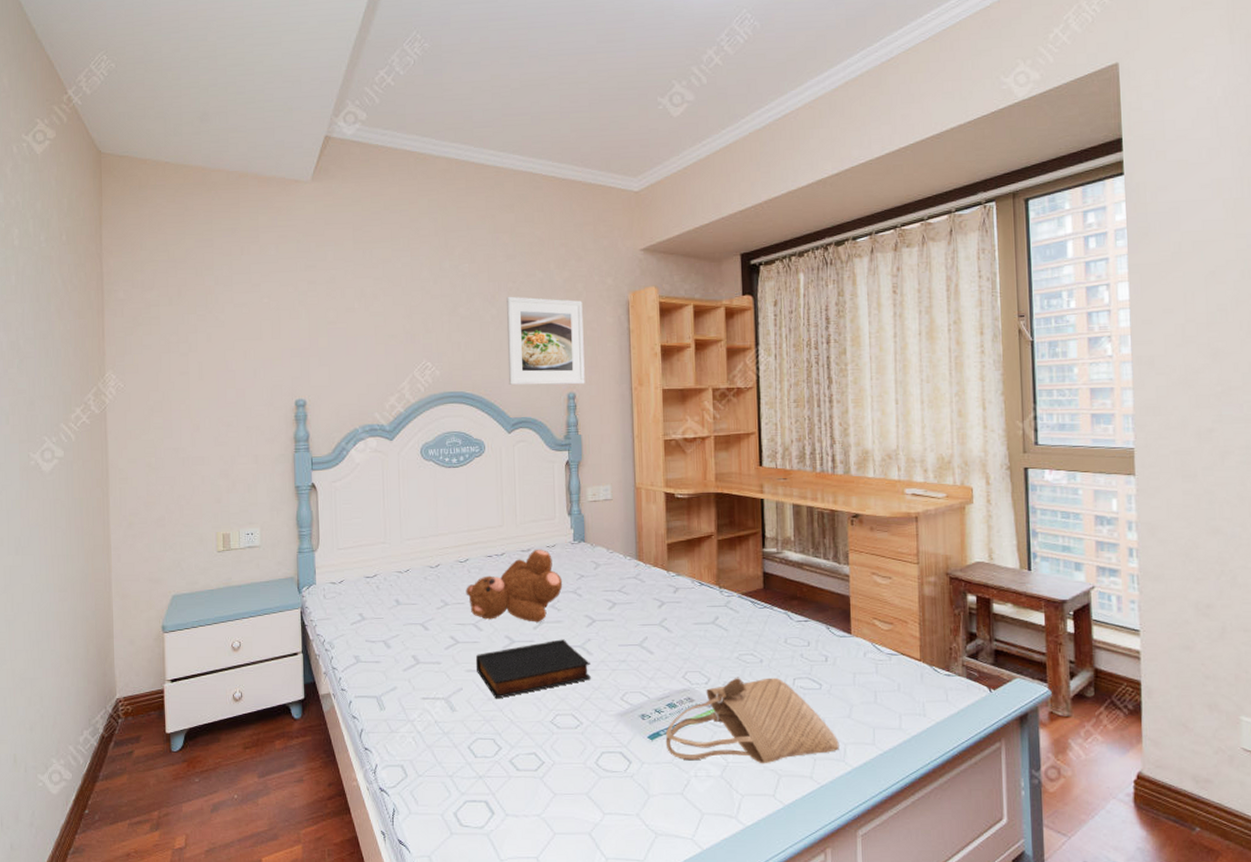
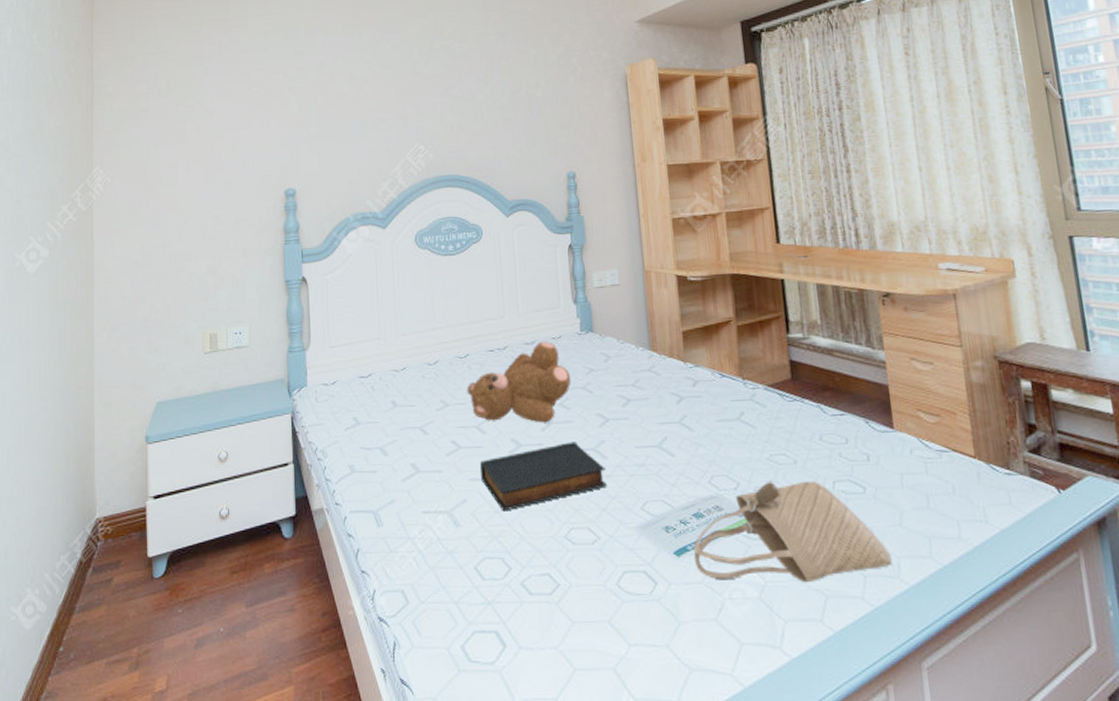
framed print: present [506,296,585,386] -> none [500,74,585,166]

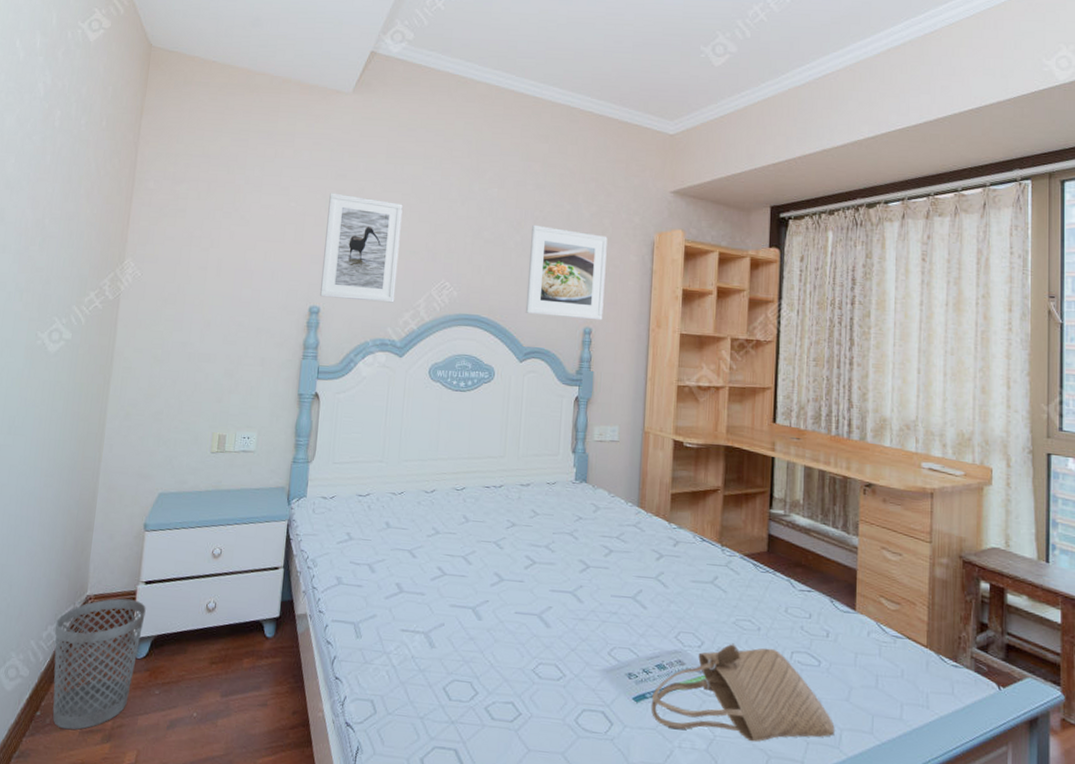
wastebasket: none [67,517,158,663] -> present [53,598,146,730]
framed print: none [291,71,370,178] -> present [319,193,403,303]
teddy bear: present [466,341,572,423] -> none [459,484,560,562]
book: present [479,441,608,512] -> none [460,582,580,640]
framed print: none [500,74,585,166] -> present [525,224,608,321]

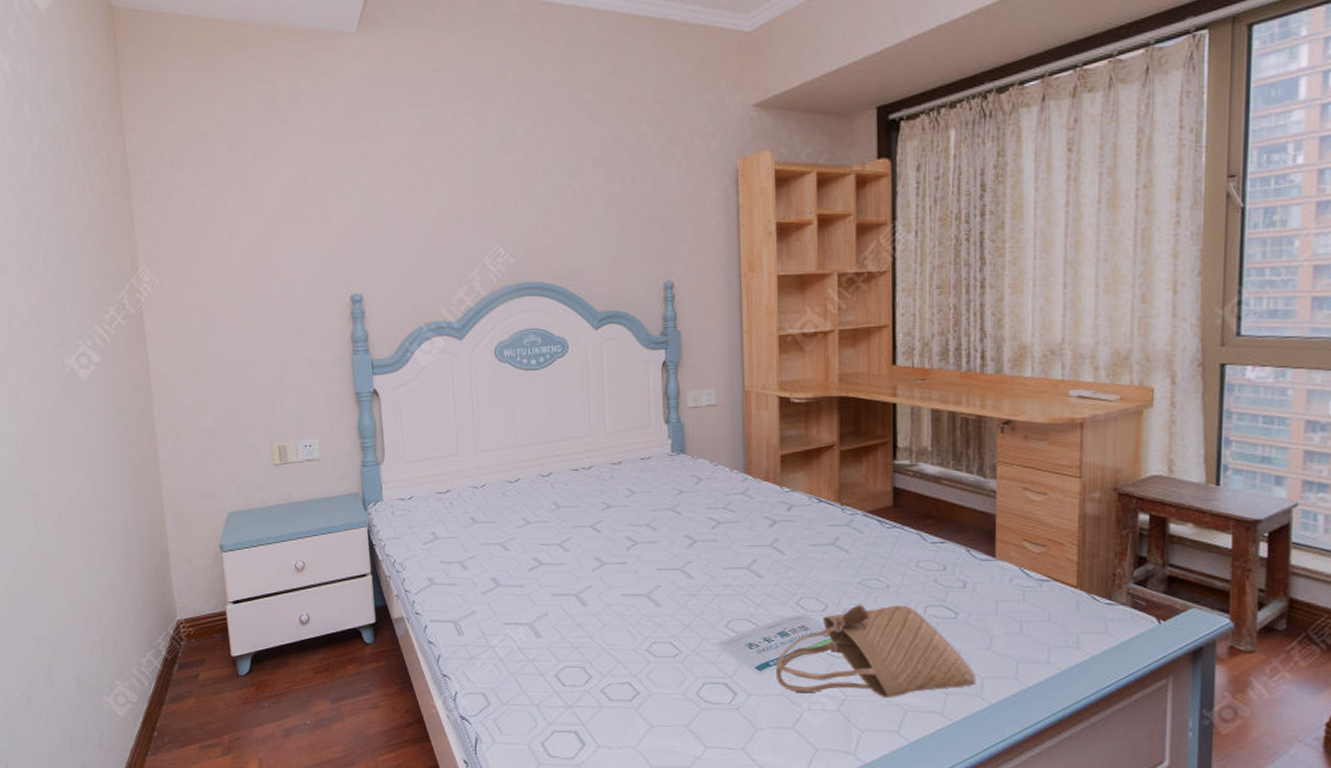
wastebasket: present [53,598,146,730] -> none [152,620,240,746]
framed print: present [319,193,403,303] -> none [351,159,445,283]
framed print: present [525,224,608,321] -> none [591,167,685,274]

